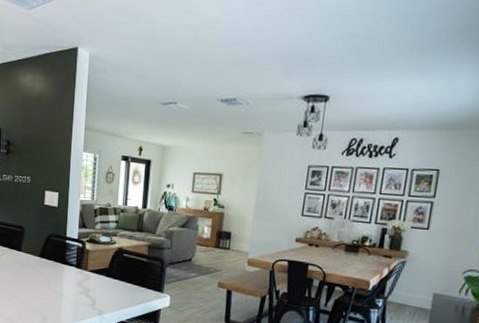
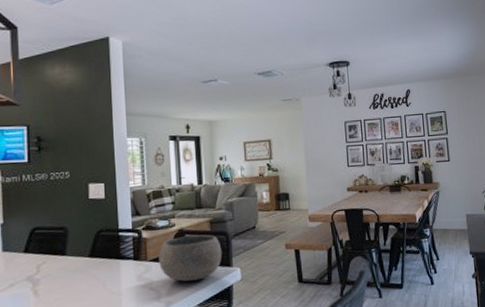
bowl: none [97,255,156,298] -> present [159,234,222,282]

